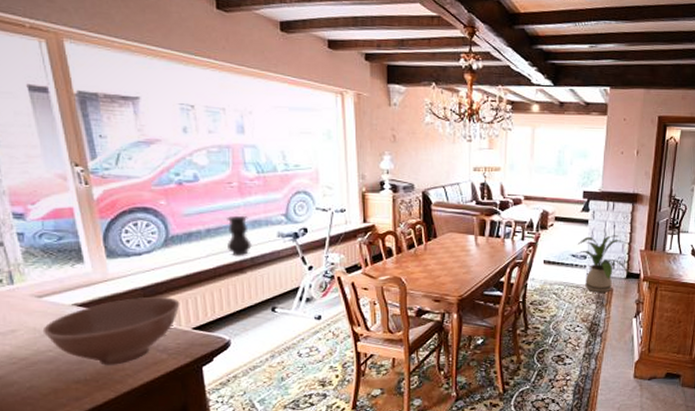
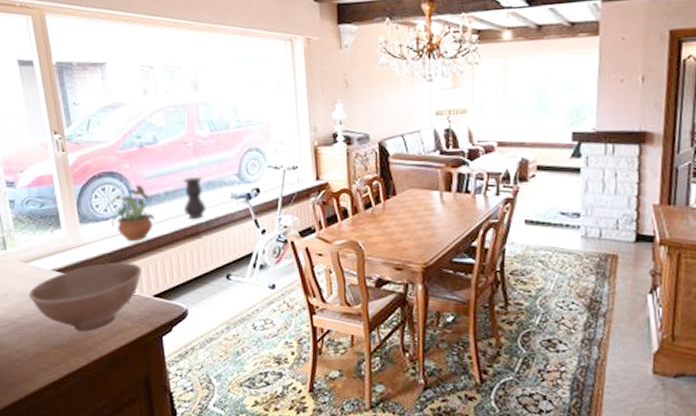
potted plant: none [140,221,195,276] -> present [107,185,155,241]
house plant: present [573,235,630,293] -> none [563,186,640,260]

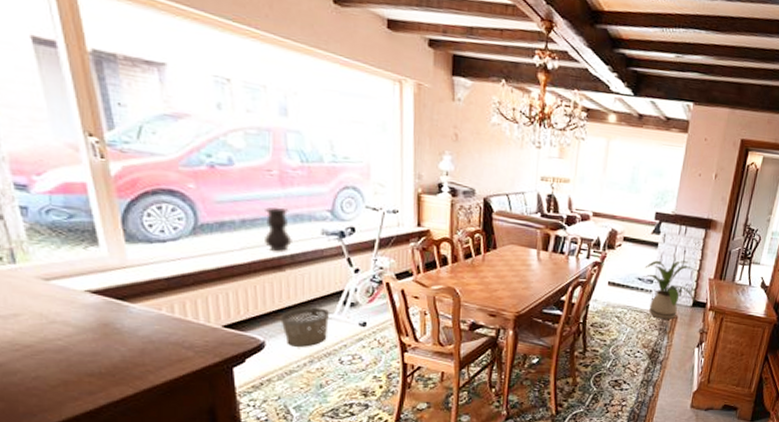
bowl: present [28,263,142,332] -> none [50,288,209,360]
potted plant: present [107,185,155,241] -> none [164,208,227,268]
basket: none [199,272,242,313] -> present [279,307,330,347]
house plant: none [563,186,640,260] -> present [640,260,697,320]

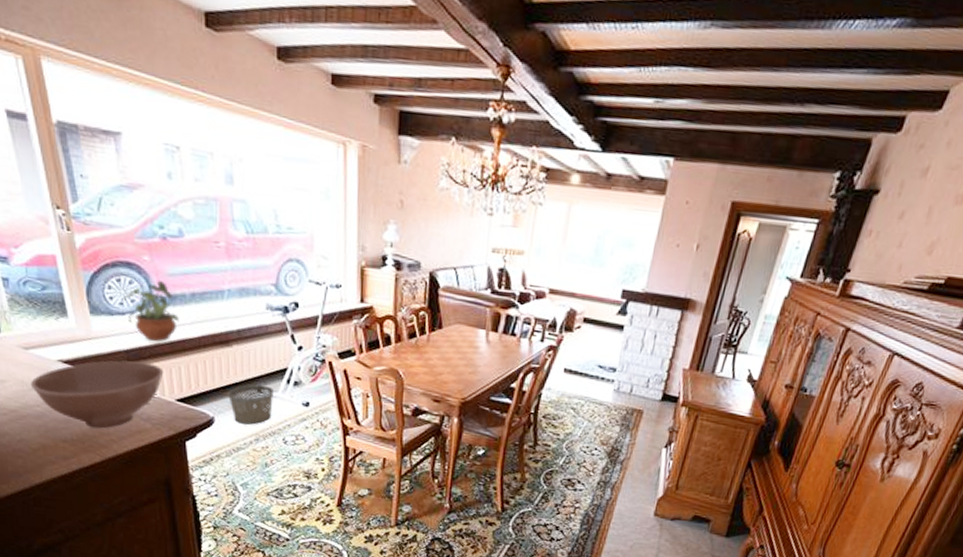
bowl: none [50,288,209,360] -> present [30,360,164,429]
potted plant: none [164,208,227,268] -> present [123,281,179,341]
vase: present [265,207,292,251] -> none [213,280,238,326]
house plant: present [640,260,697,320] -> none [600,345,669,415]

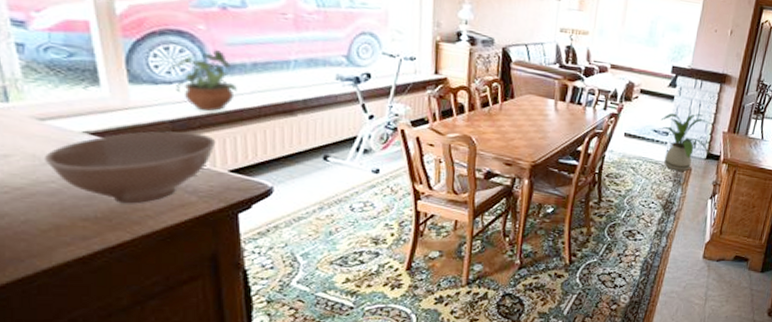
basket: present [227,384,275,425] -> none [289,153,343,194]
house plant: none [600,345,669,415] -> present [655,113,712,171]

